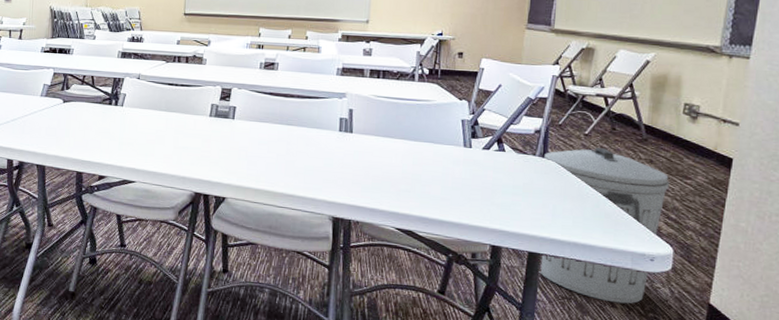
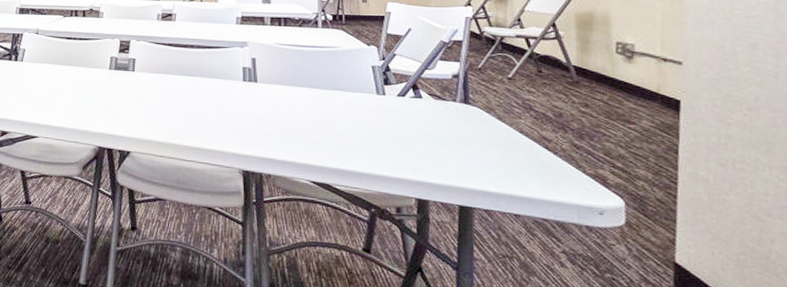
trash can: present [539,148,670,304] -> none [463,92,611,263]

